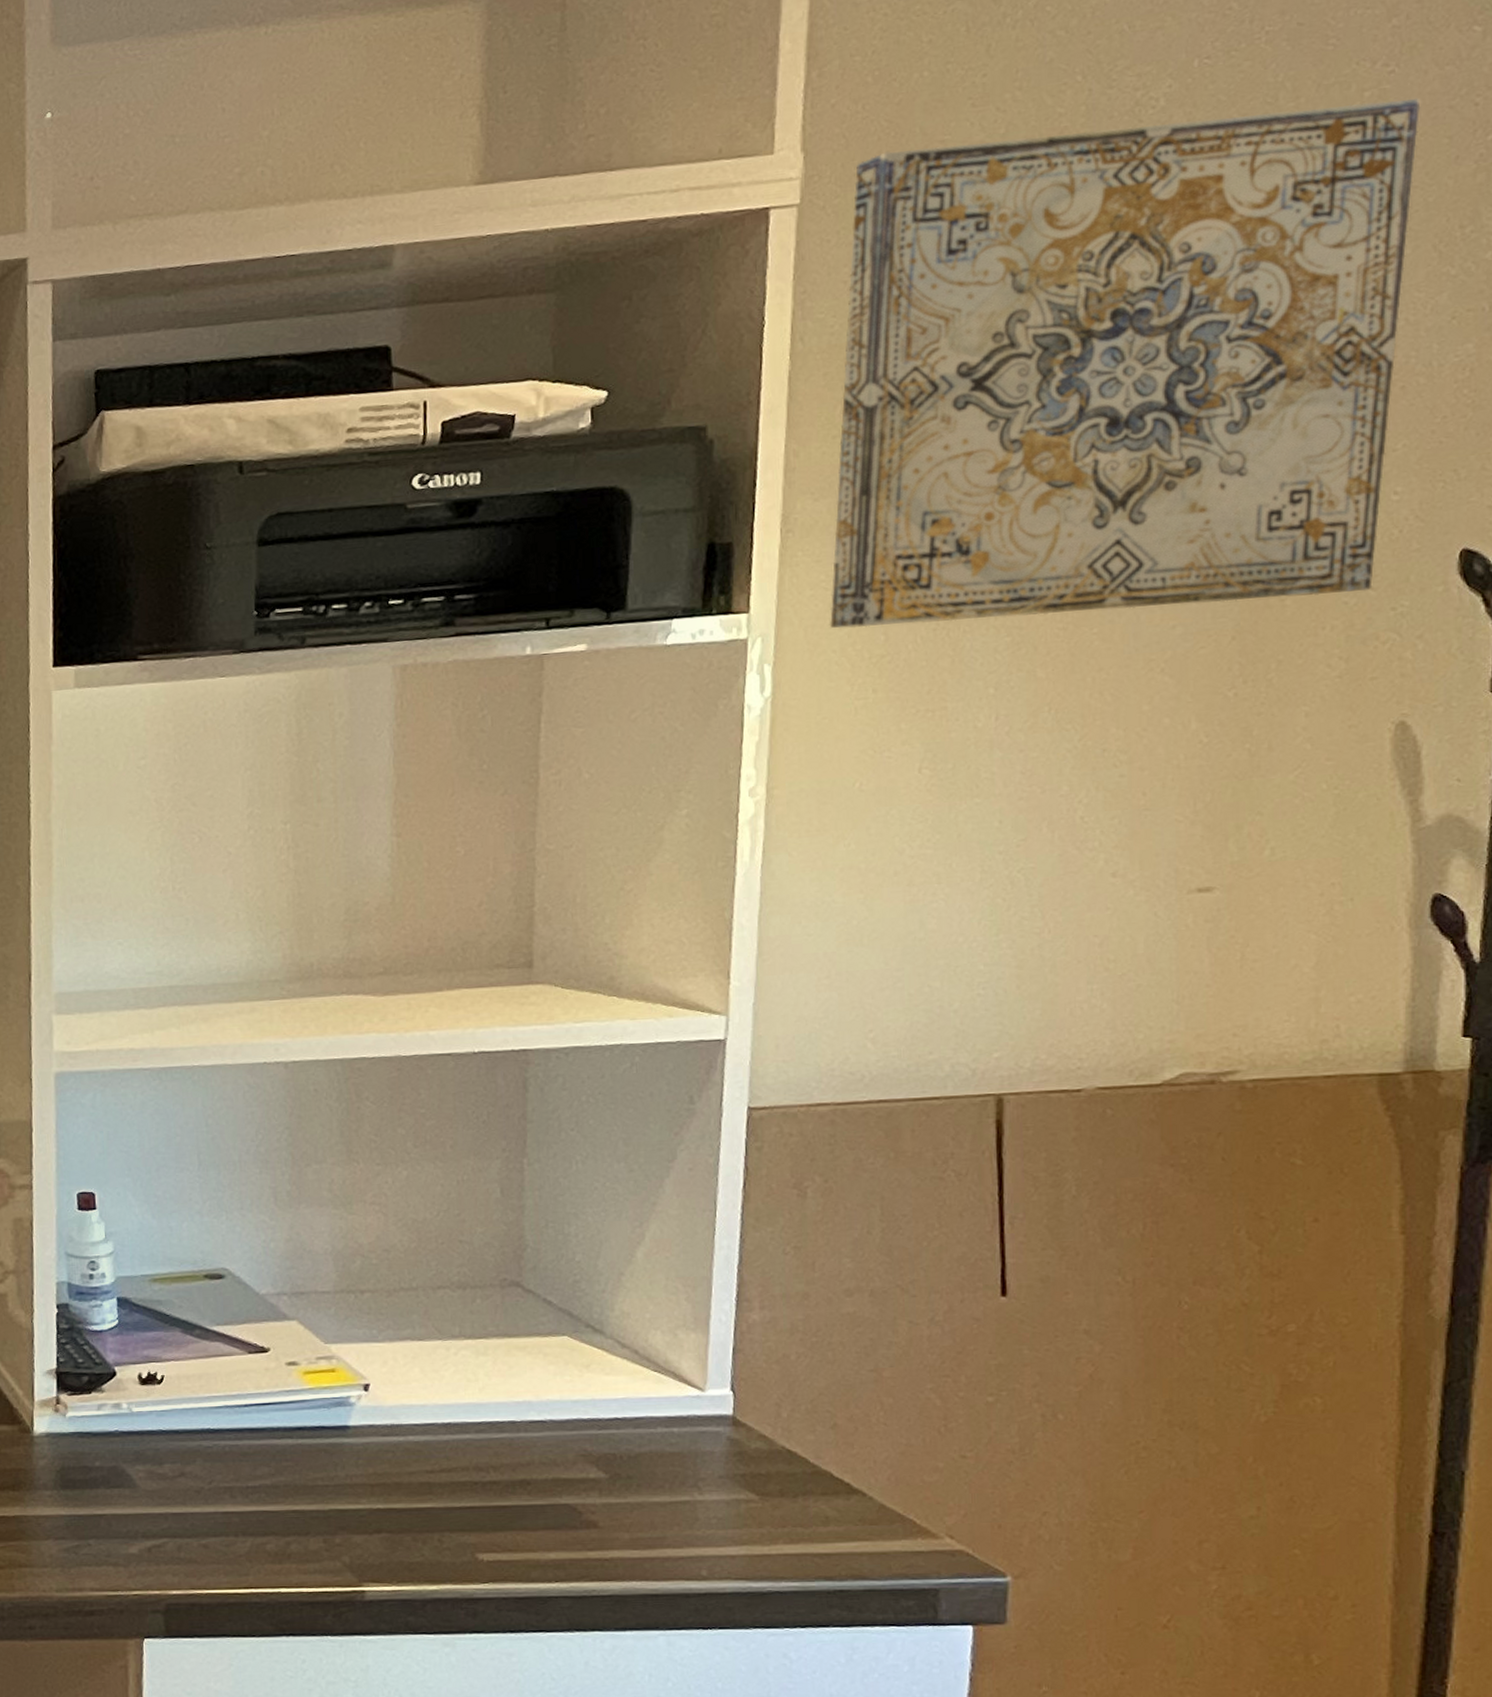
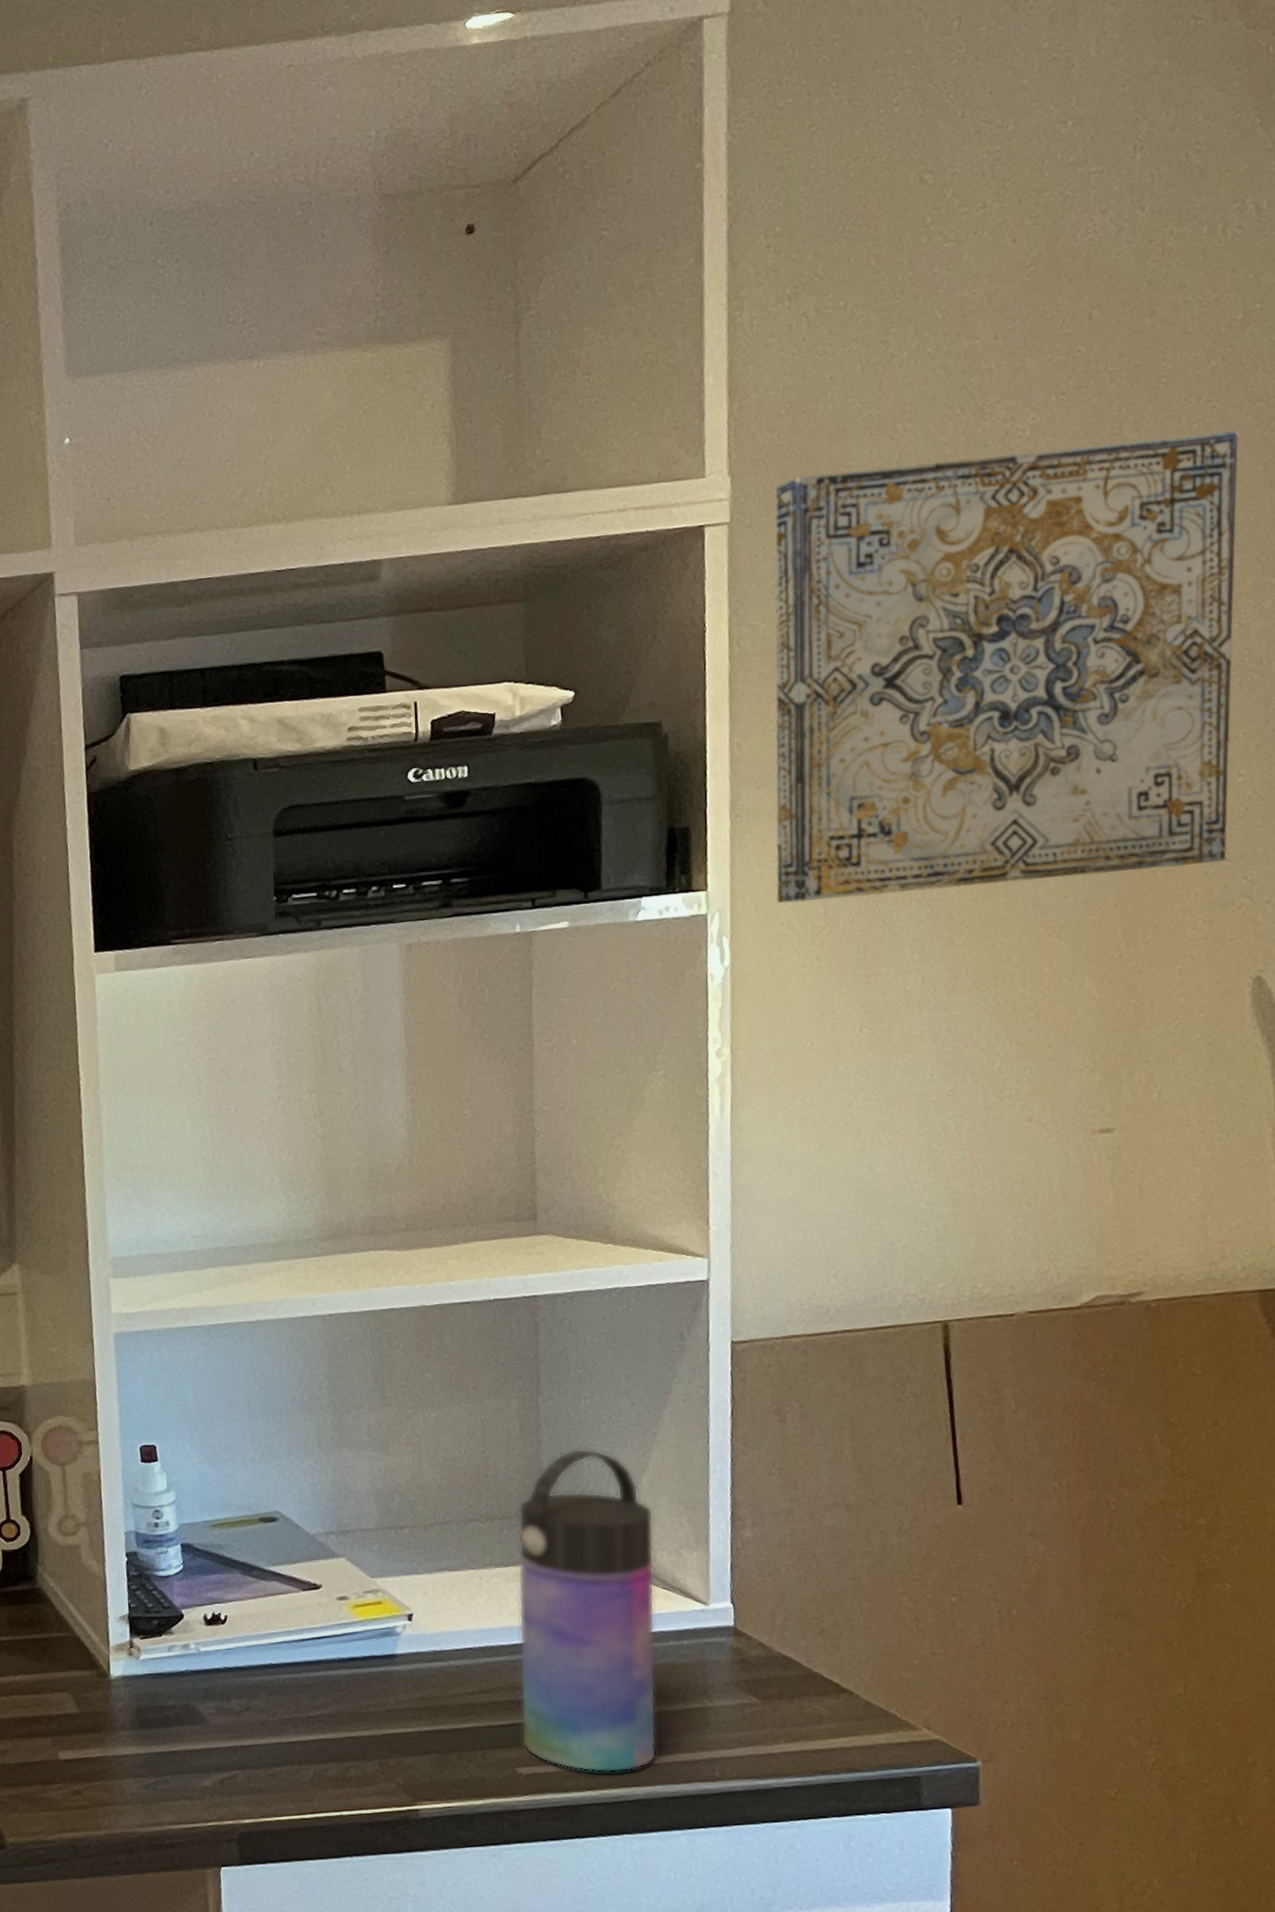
water bottle: none [484,1216,648,1565] -> present [517,1448,657,1773]

